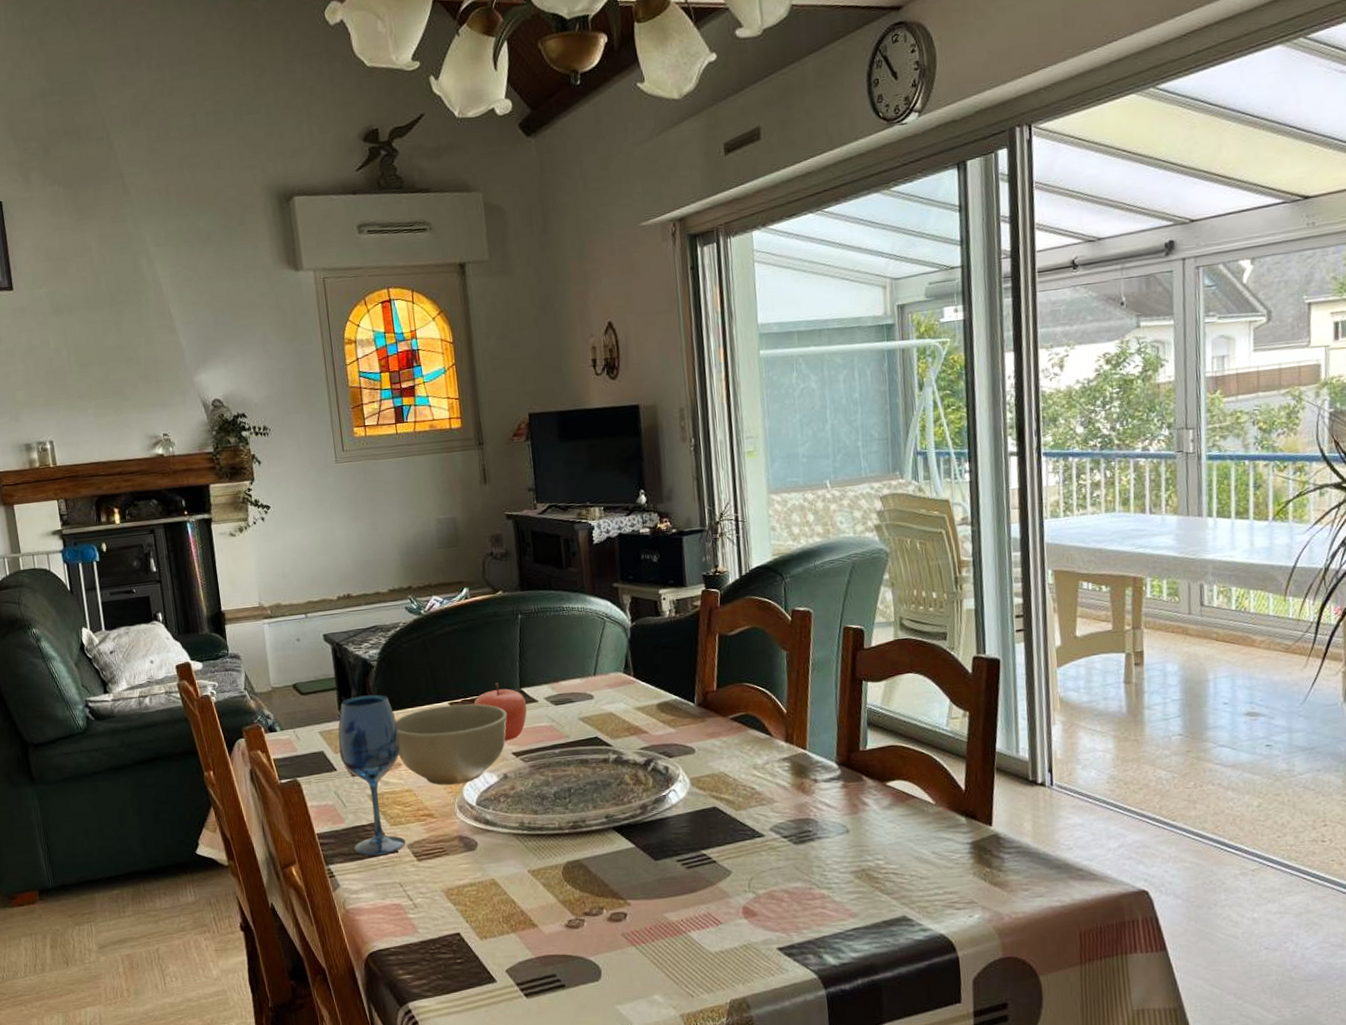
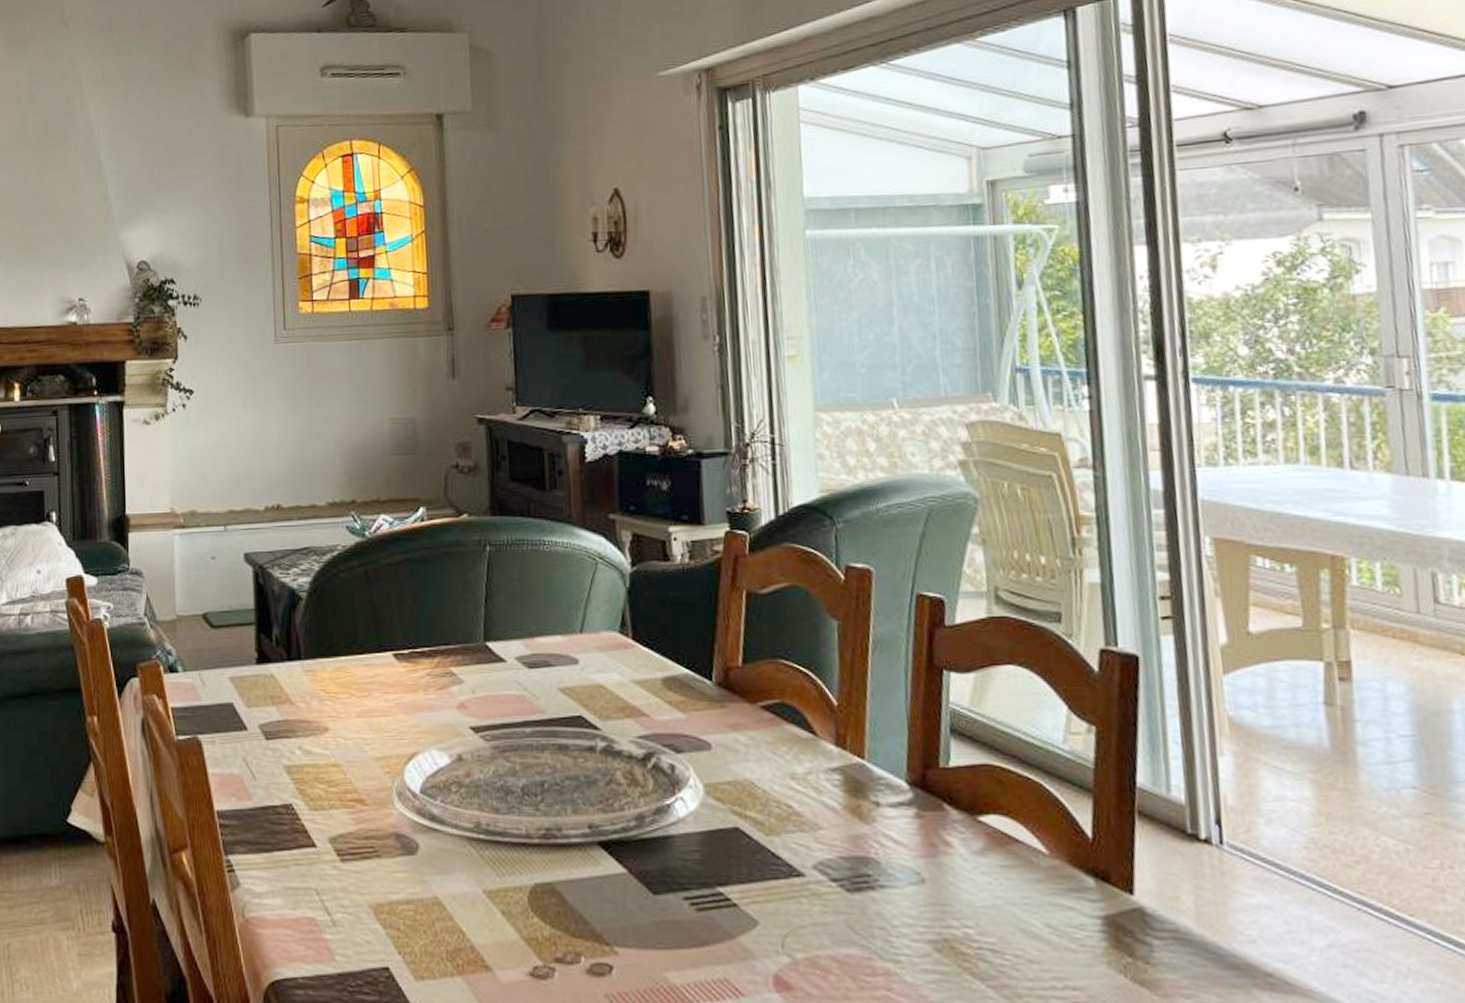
wineglass: present [338,694,406,856] -> none [252,635,329,849]
bowl: present [395,703,507,785] -> none [324,656,466,762]
fruit: present [473,682,528,741] -> none [424,632,492,710]

